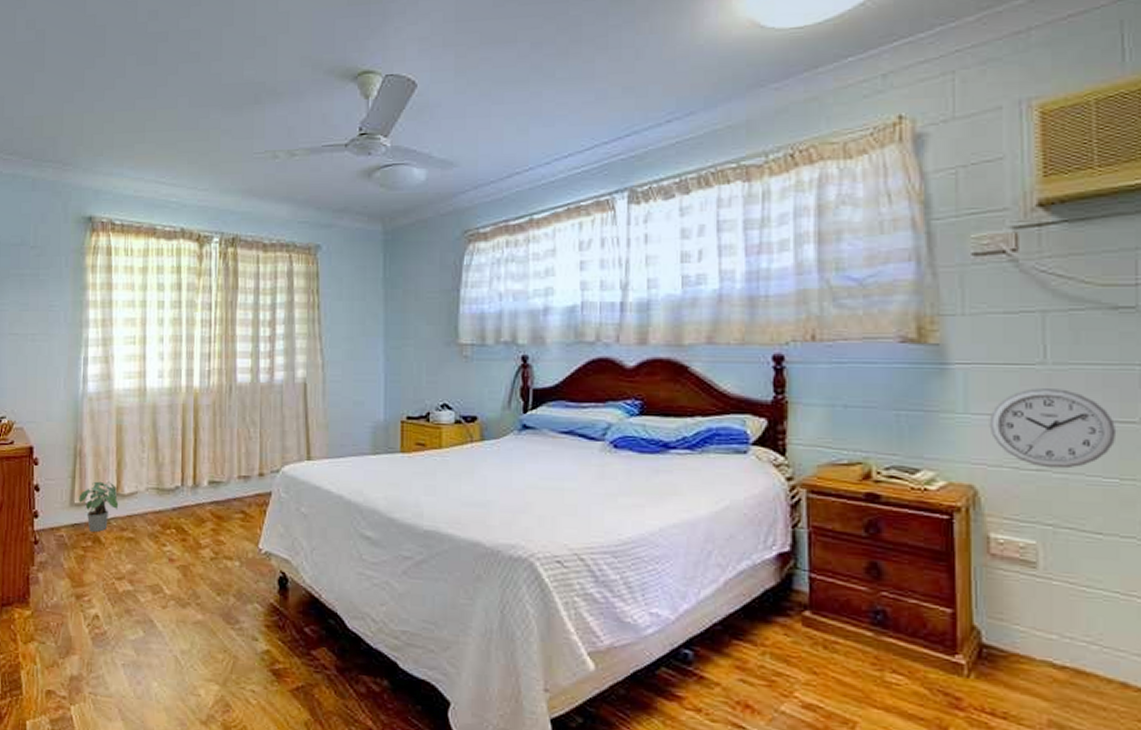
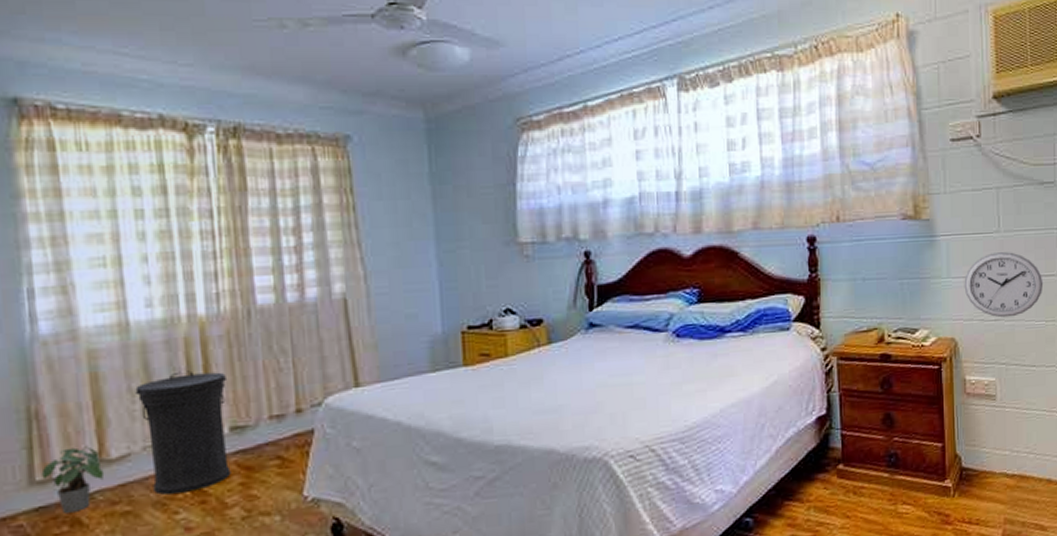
trash can: none [145,431,210,530] -> present [135,370,231,495]

